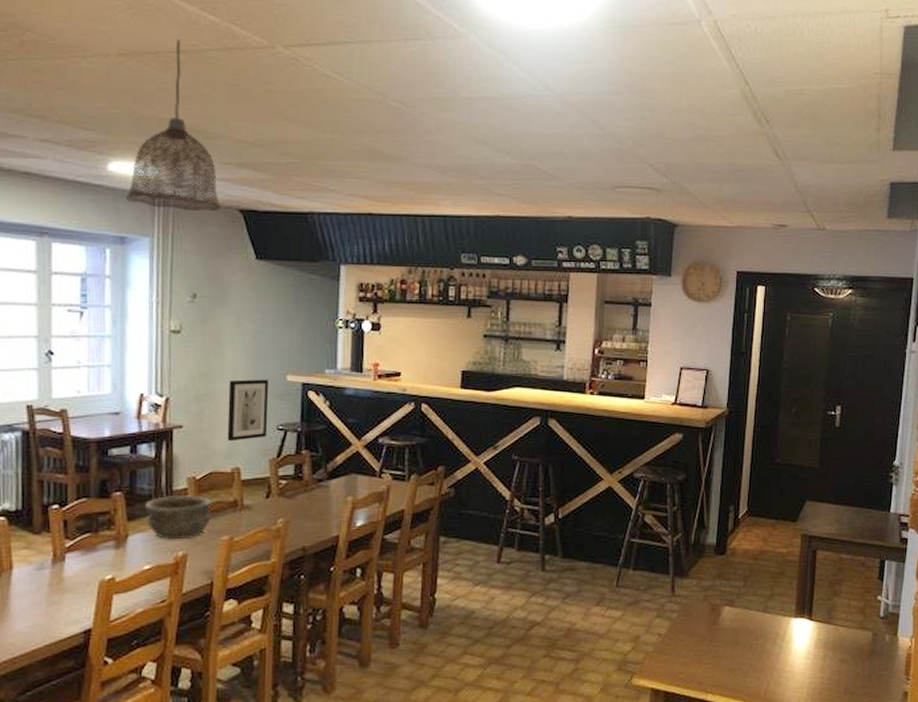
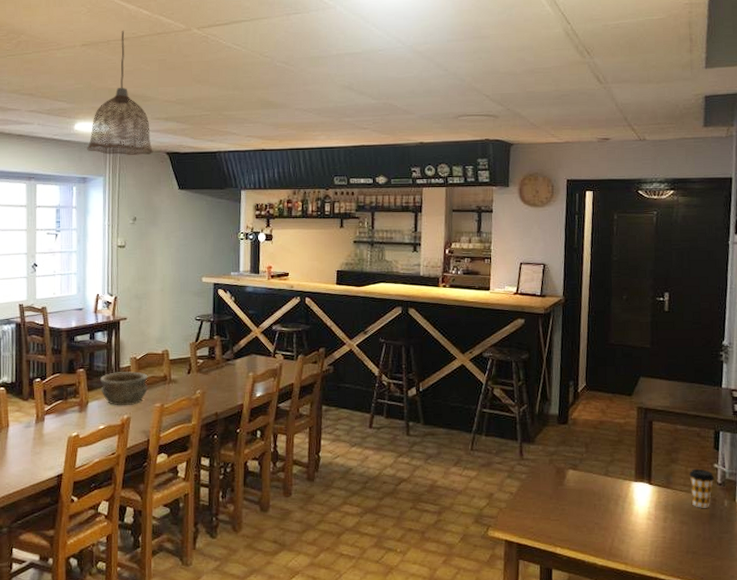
wall art: present [227,379,269,442] -> none [159,281,189,330]
coffee cup: none [851,601,877,644] -> present [689,468,715,508]

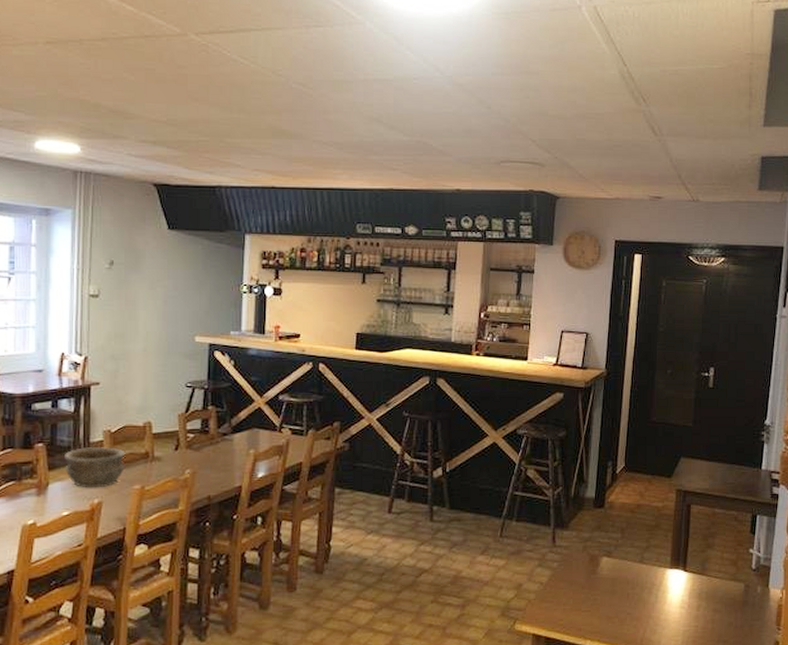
pendant lamp: present [86,30,154,156] -> none [50,28,137,186]
coffee cup: present [689,468,715,508] -> none [724,554,749,595]

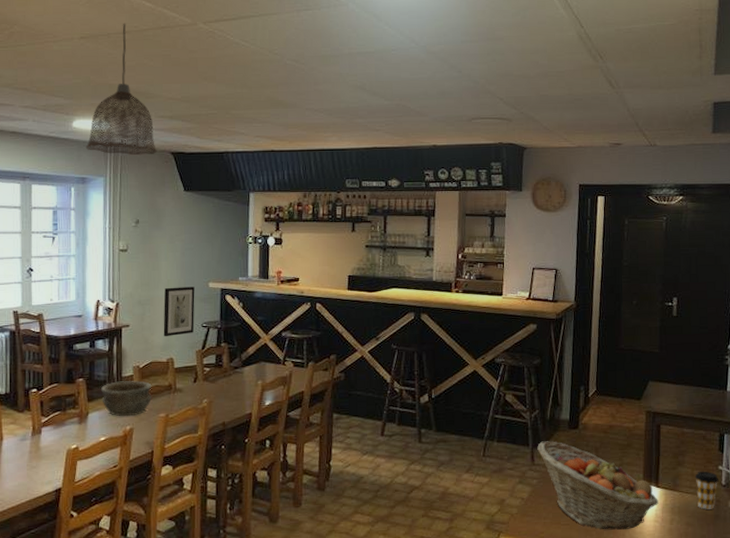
pendant lamp: none [50,28,137,186] -> present [85,23,158,156]
wall art: none [140,340,178,398] -> present [163,286,195,337]
fruit basket: none [559,520,685,617] -> present [537,441,658,530]
coffee cup: none [724,554,749,595] -> present [695,471,719,510]

